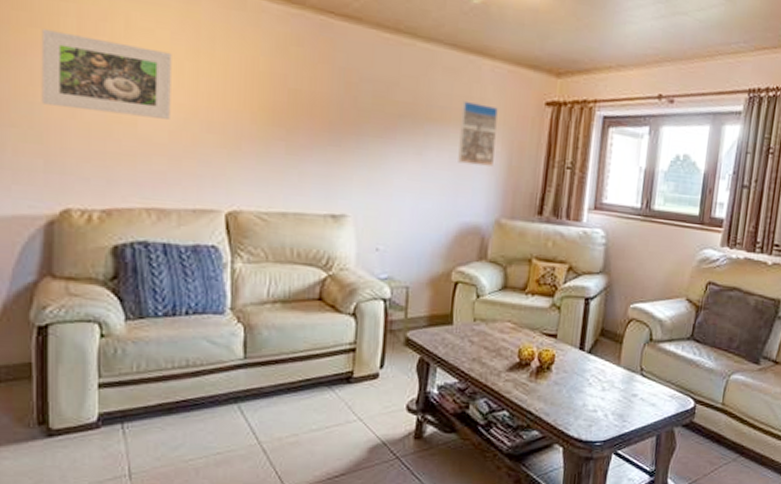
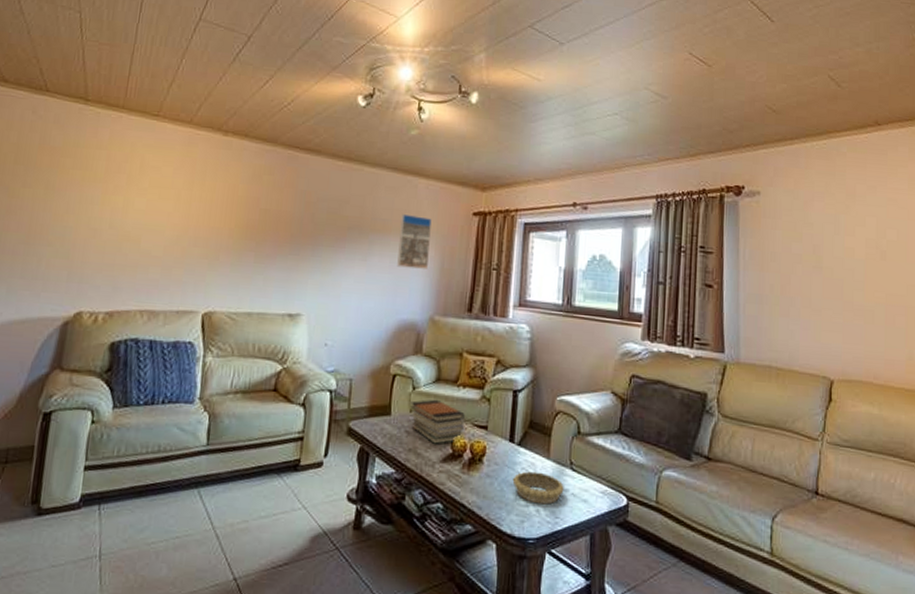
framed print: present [41,29,172,119] -> none [72,170,173,237]
book stack: none [474,307,533,353] -> present [410,399,465,444]
decorative bowl: none [581,378,633,409] -> present [512,471,564,505]

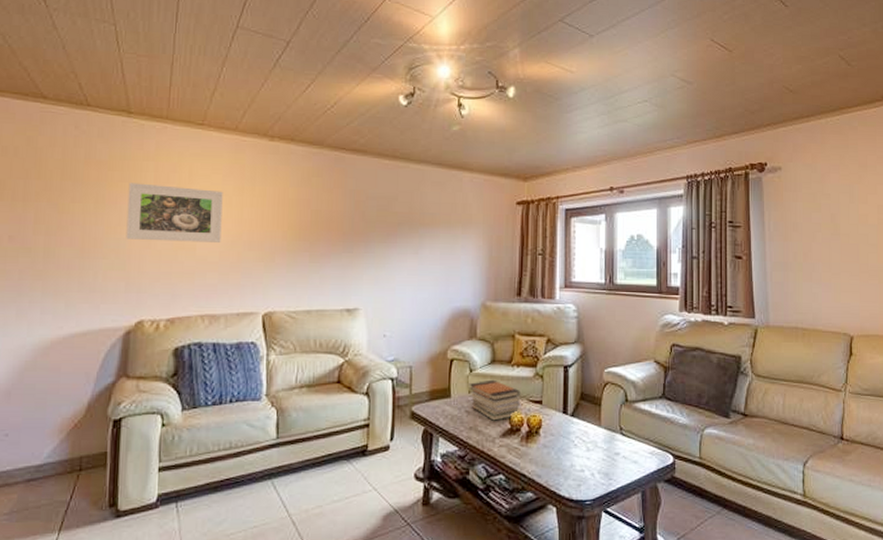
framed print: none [72,170,173,237] -> present [126,183,223,242]
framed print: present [397,213,432,269] -> none [448,206,478,258]
decorative bowl: present [512,471,564,505] -> none [568,439,616,468]

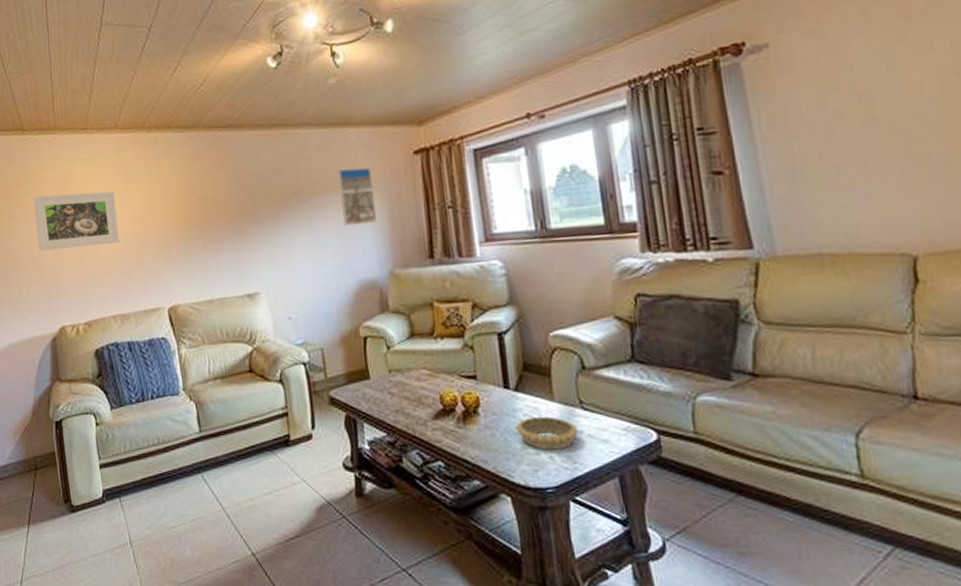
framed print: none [448,206,478,258] -> present [338,167,377,226]
book stack: present [469,379,520,421] -> none [388,355,451,402]
decorative bowl: none [568,439,616,468] -> present [515,416,578,451]

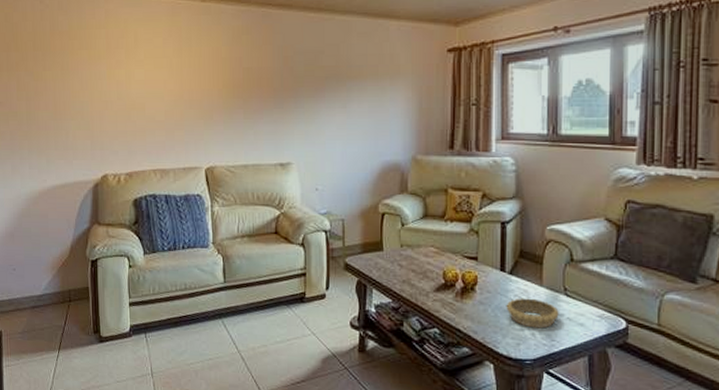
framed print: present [33,191,120,251] -> none [86,50,165,103]
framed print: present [338,167,377,226] -> none [376,58,406,111]

